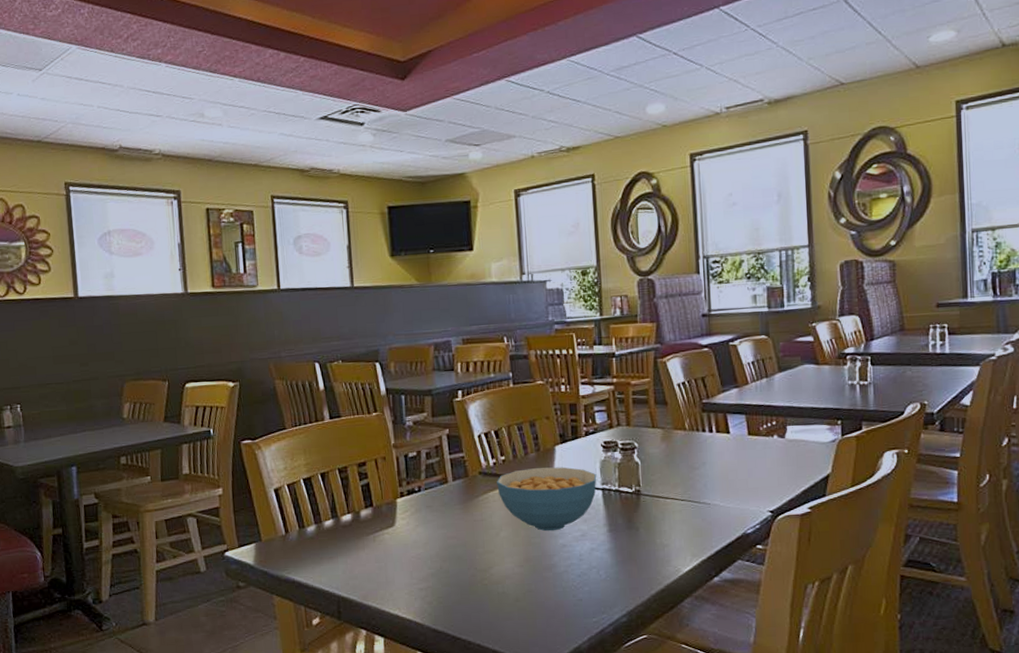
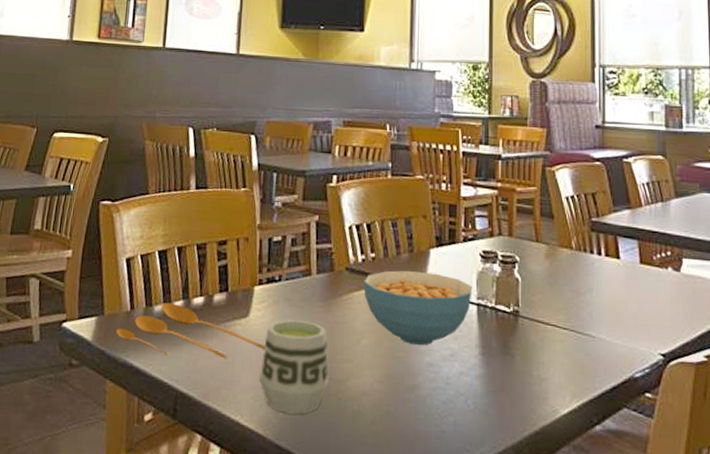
spoon: none [275,523,413,568] -> present [116,303,265,359]
cup: none [411,522,475,603] -> present [260,319,330,414]

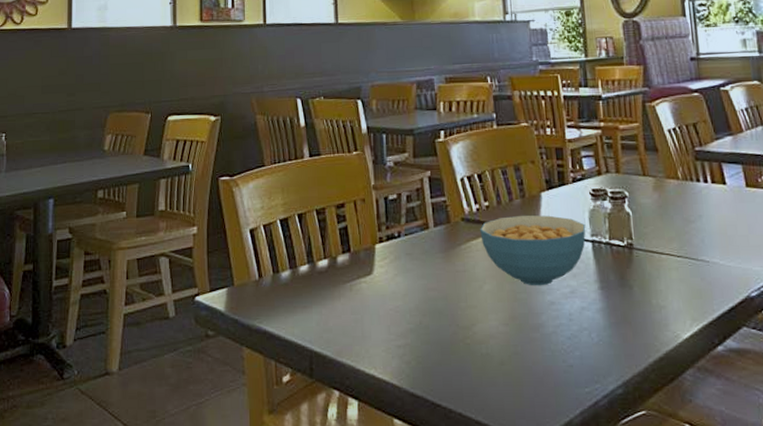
spoon: present [116,303,265,359] -> none [248,268,392,319]
cup: present [260,319,330,414] -> none [389,272,457,363]

